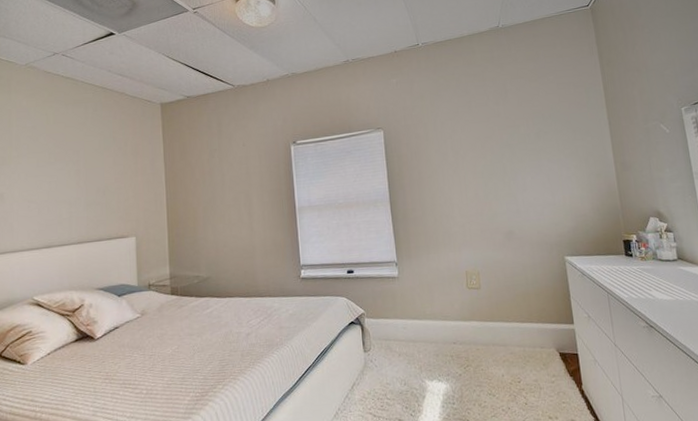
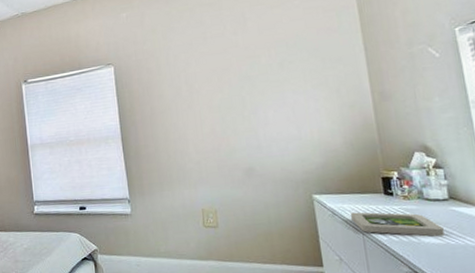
picture frame: none [597,272,674,294] -> present [351,212,444,237]

